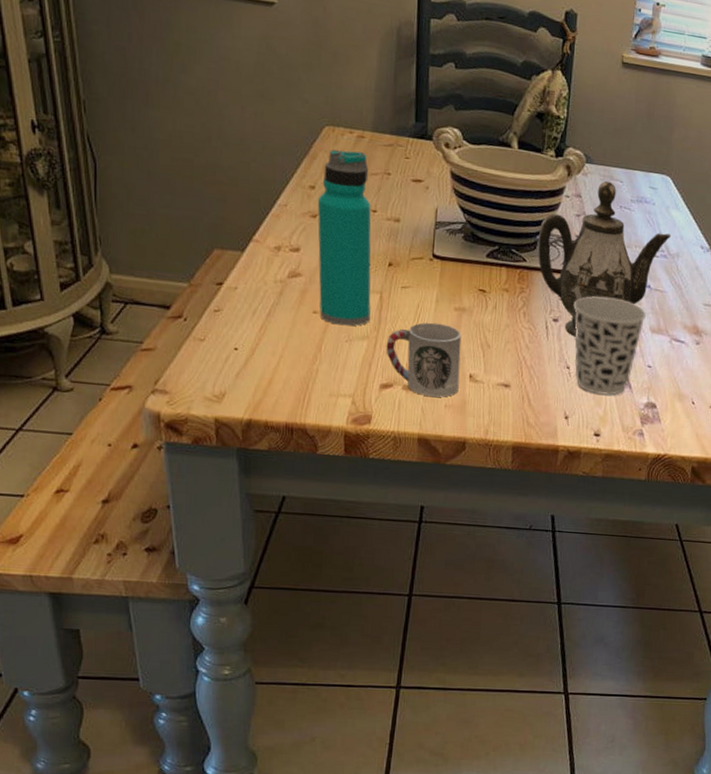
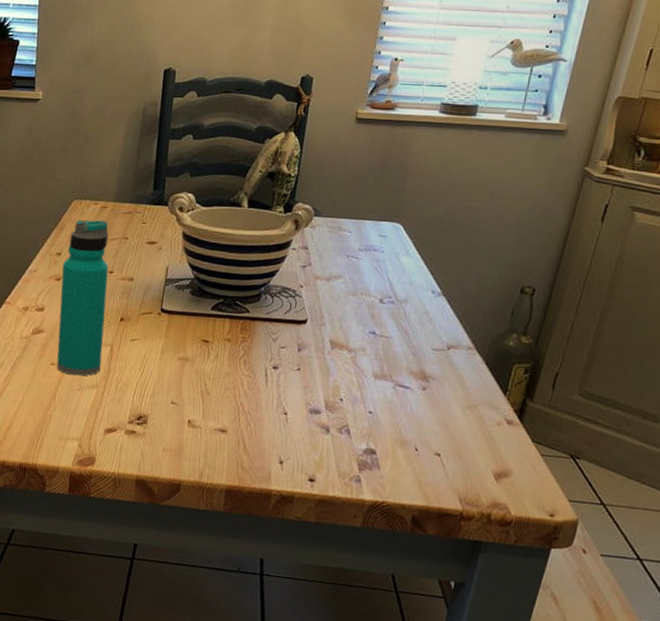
cup: present [386,322,462,397] -> none [112,371,183,442]
teapot: present [537,180,672,337] -> none [261,232,400,384]
cup: present [573,296,647,395] -> none [292,343,370,441]

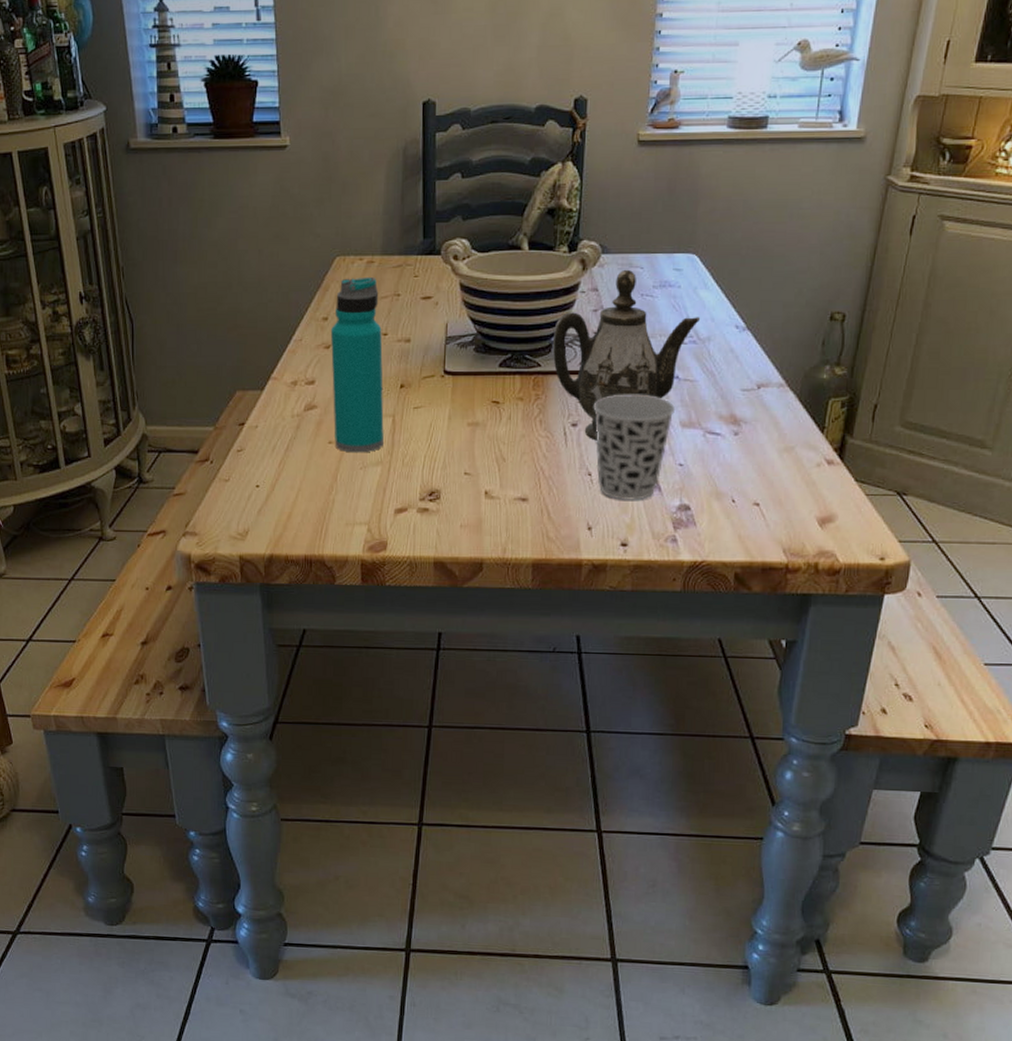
teapot: none [261,232,400,384] -> present [552,269,701,441]
cup: none [292,343,370,441] -> present [593,394,676,500]

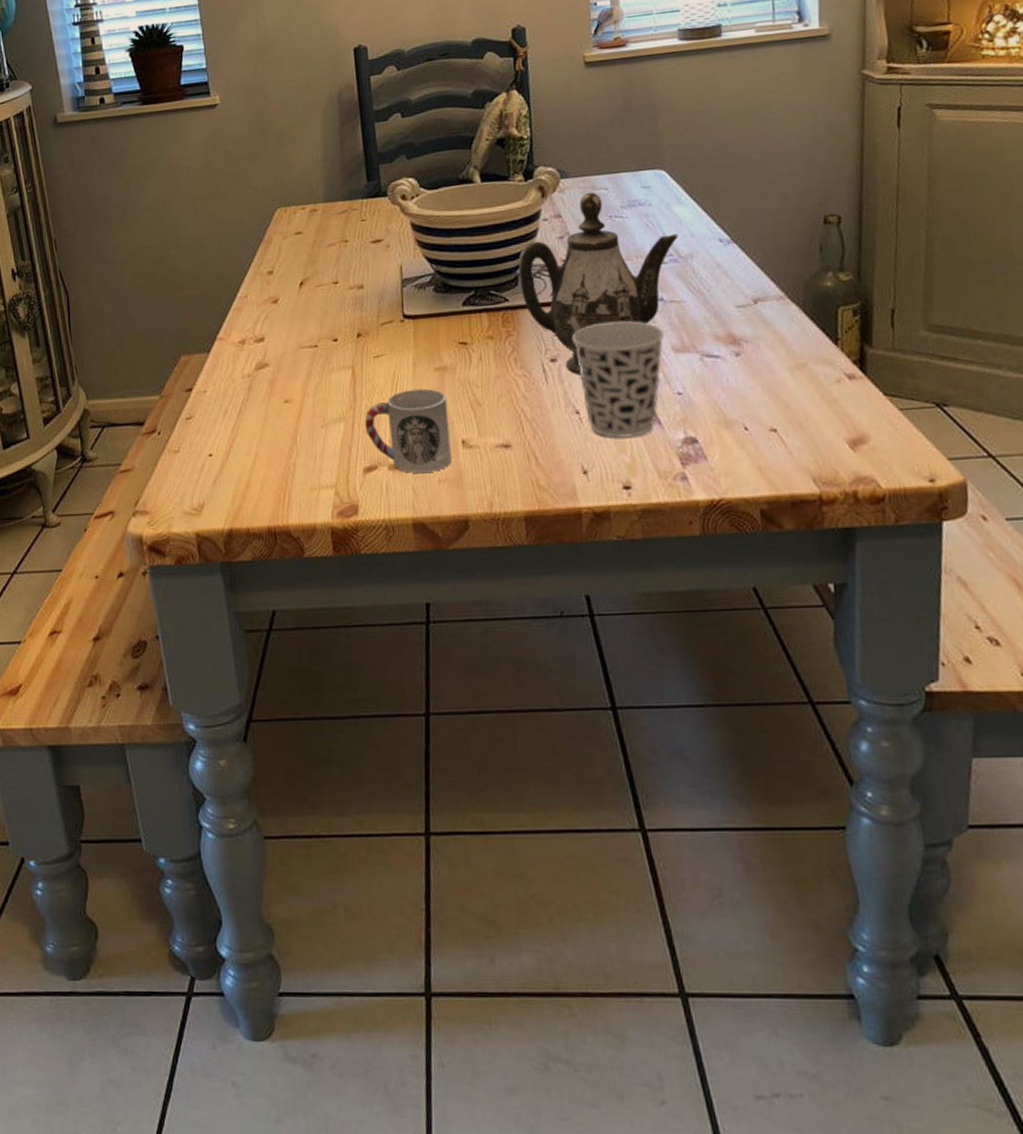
water bottle: present [330,276,384,453] -> none [277,225,344,411]
cup: none [399,441,476,517] -> present [364,388,452,473]

